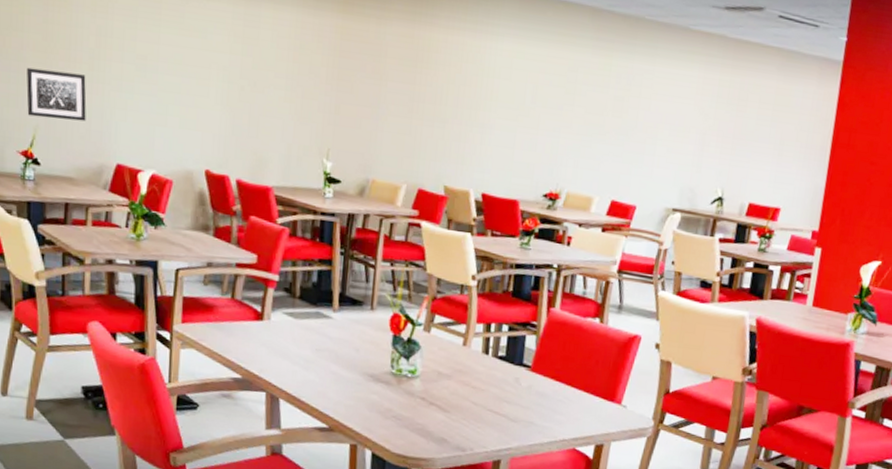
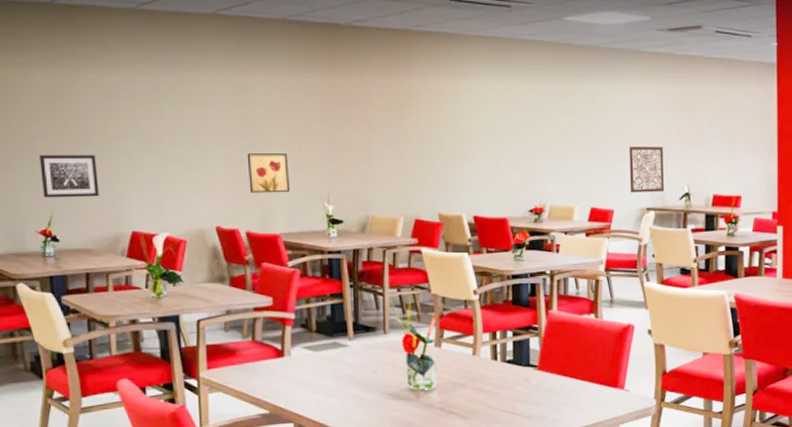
wall art: none [244,93,289,142] -> present [247,153,291,193]
wall art: none [657,137,701,193] -> present [629,146,665,193]

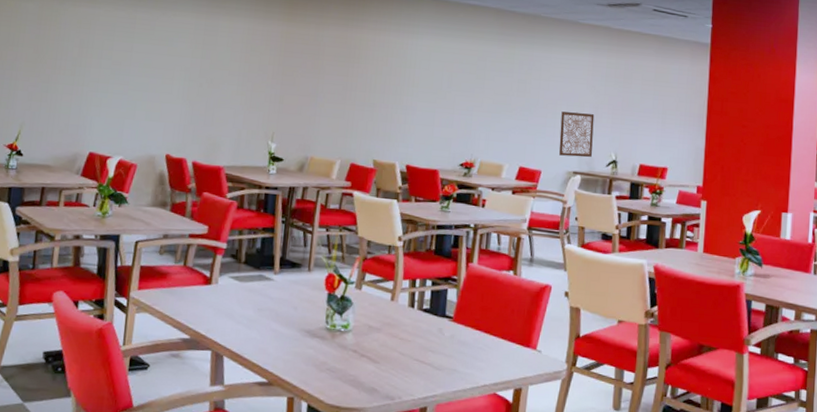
wall art: present [40,154,99,198] -> none [15,75,68,118]
wall art: present [247,153,291,193] -> none [201,89,241,128]

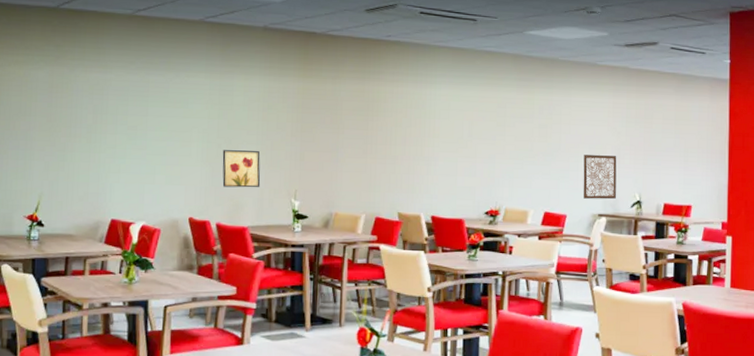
wall art: none [201,89,241,128] -> present [222,150,261,188]

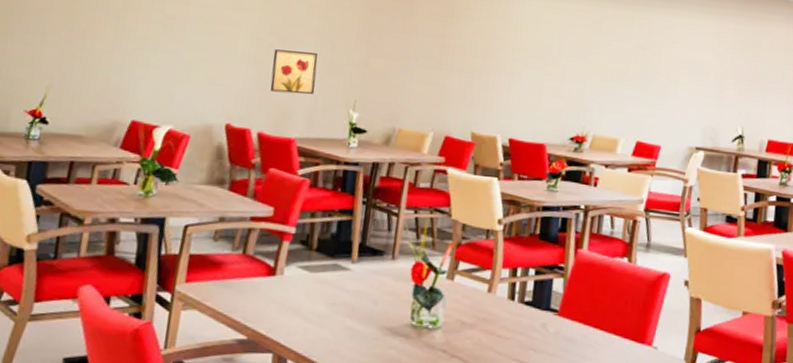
wall art: present [583,154,617,200] -> none [680,81,720,132]

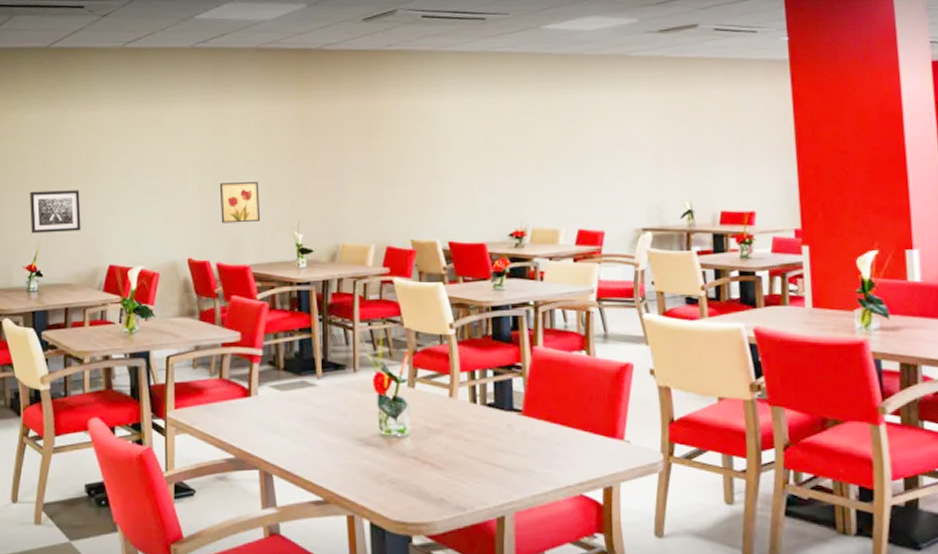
wall art: none [41,29,109,80] -> present [30,190,81,234]

